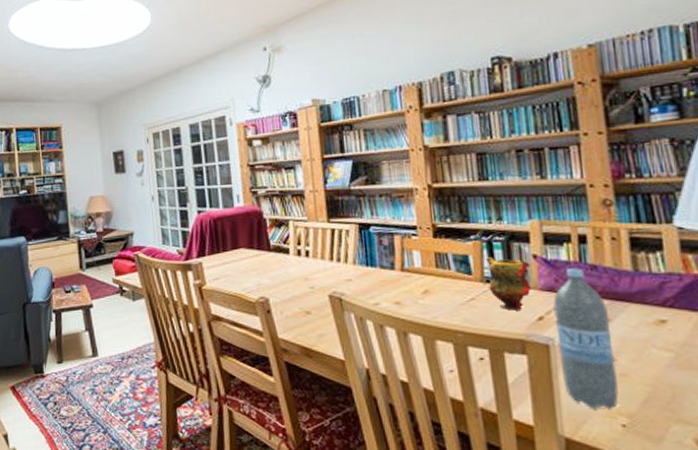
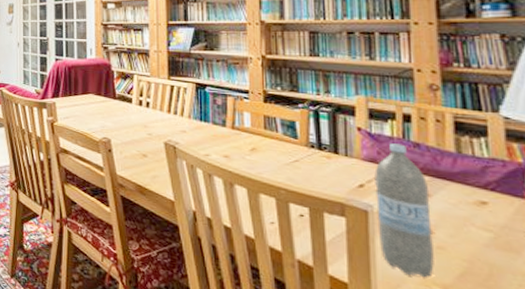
teapot: present [486,257,532,311] -> none [312,125,355,176]

